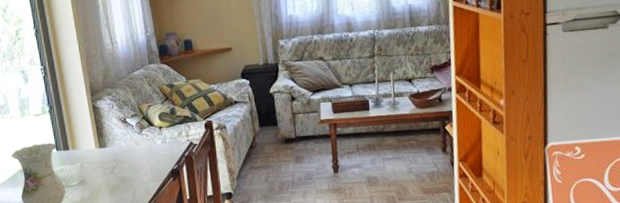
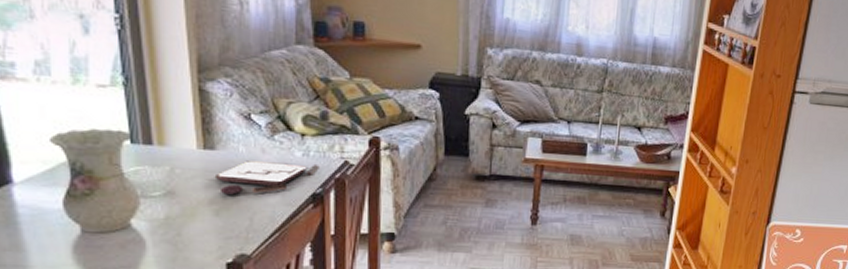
board game: none [108,147,174,178] -> present [214,161,319,195]

